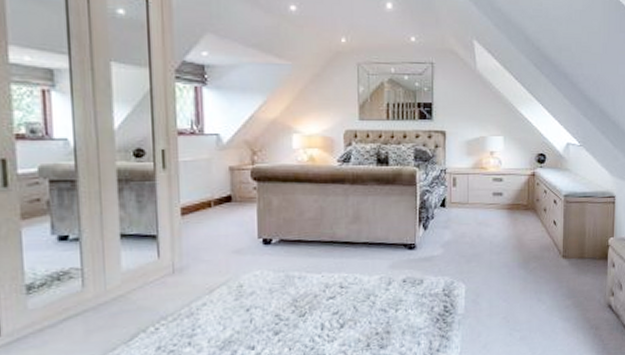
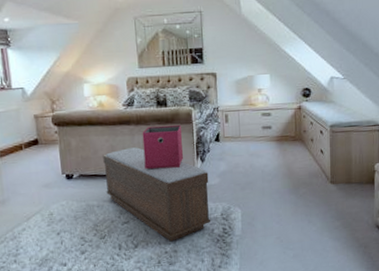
bench: none [310,210,431,321] -> present [103,147,211,242]
storage bin: none [358,186,405,236] -> present [142,124,184,169]

